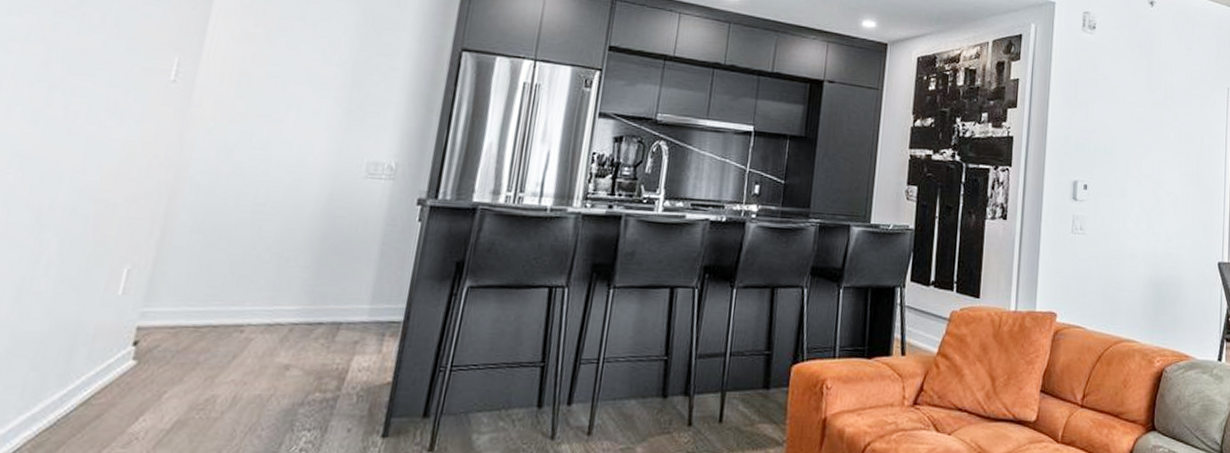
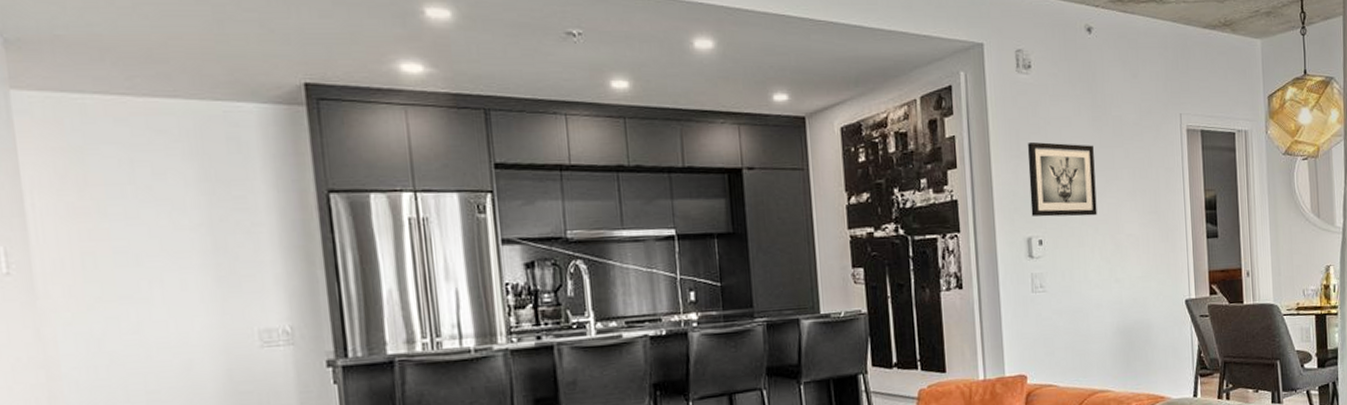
wall art: none [1080,93,1145,170] -> present [1027,141,1097,217]

